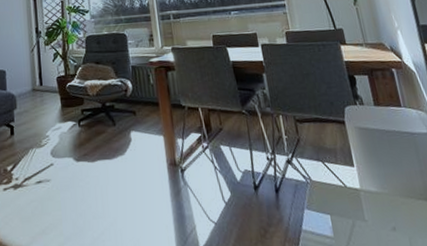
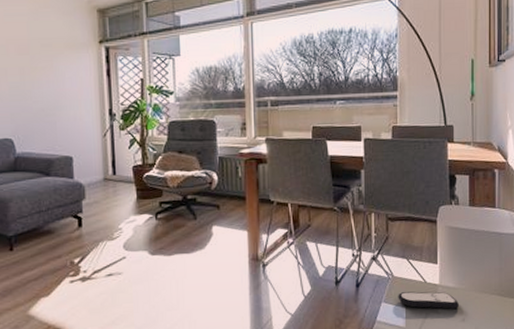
remote control: none [319,196,386,217] -> present [398,291,459,309]

